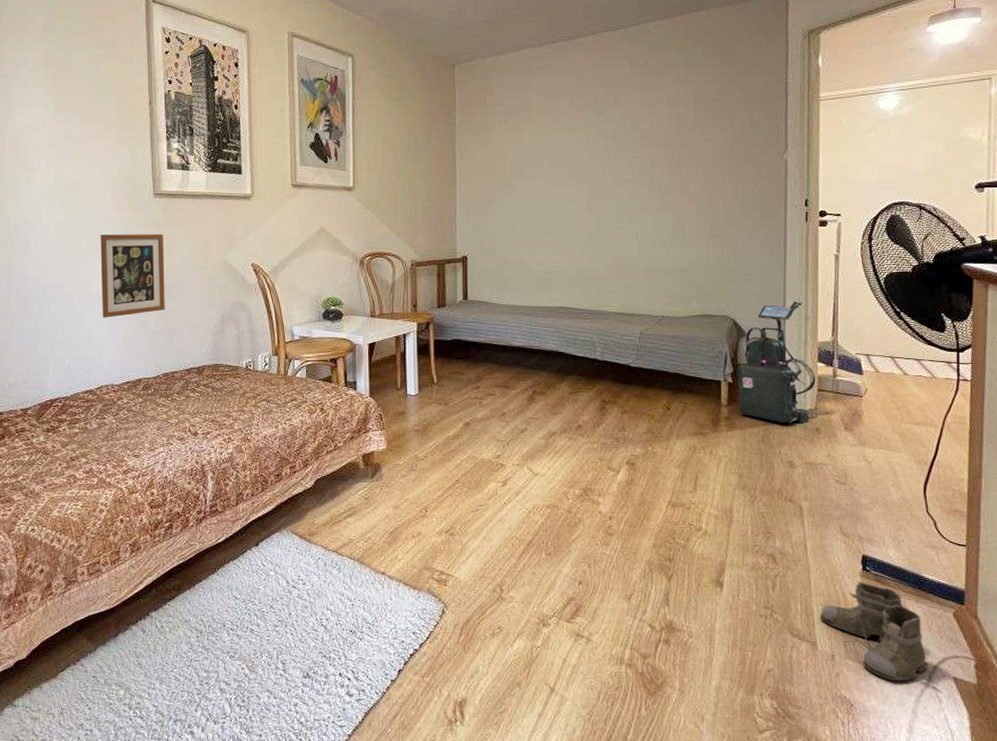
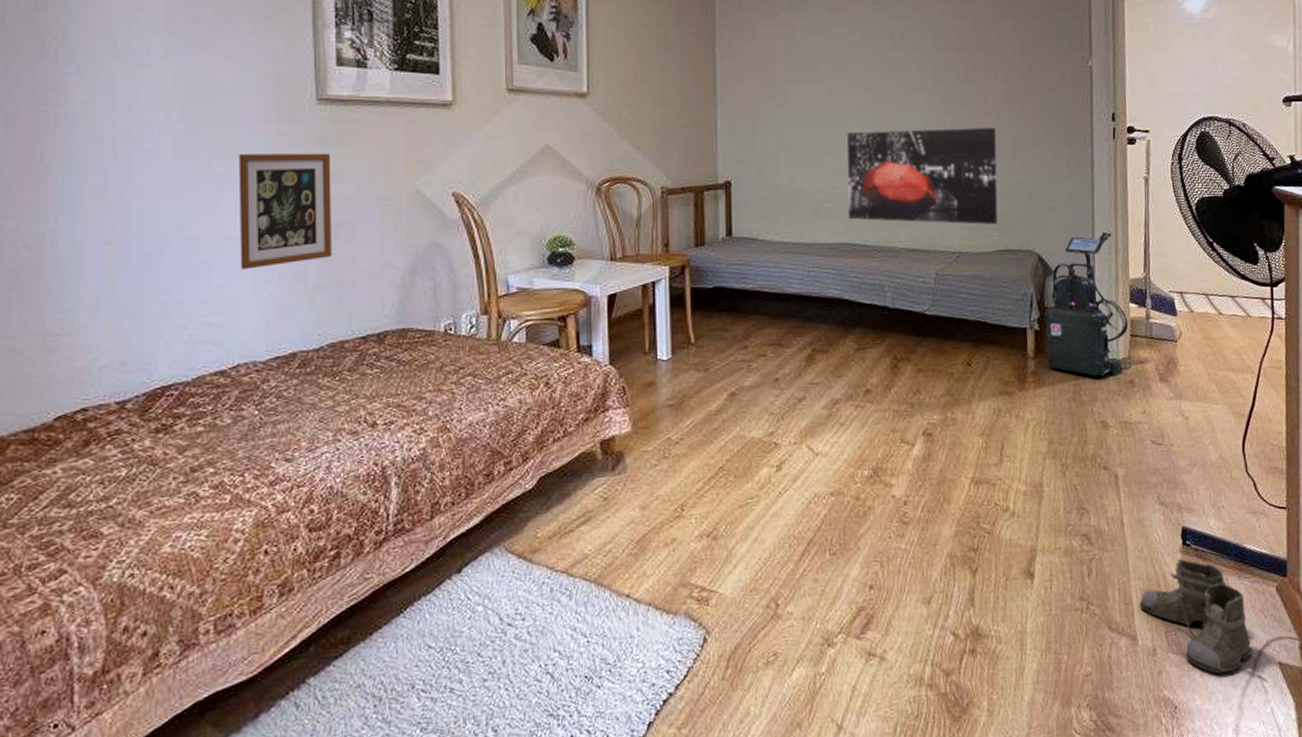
wall art: none [564,212,697,293] -> present [847,127,998,225]

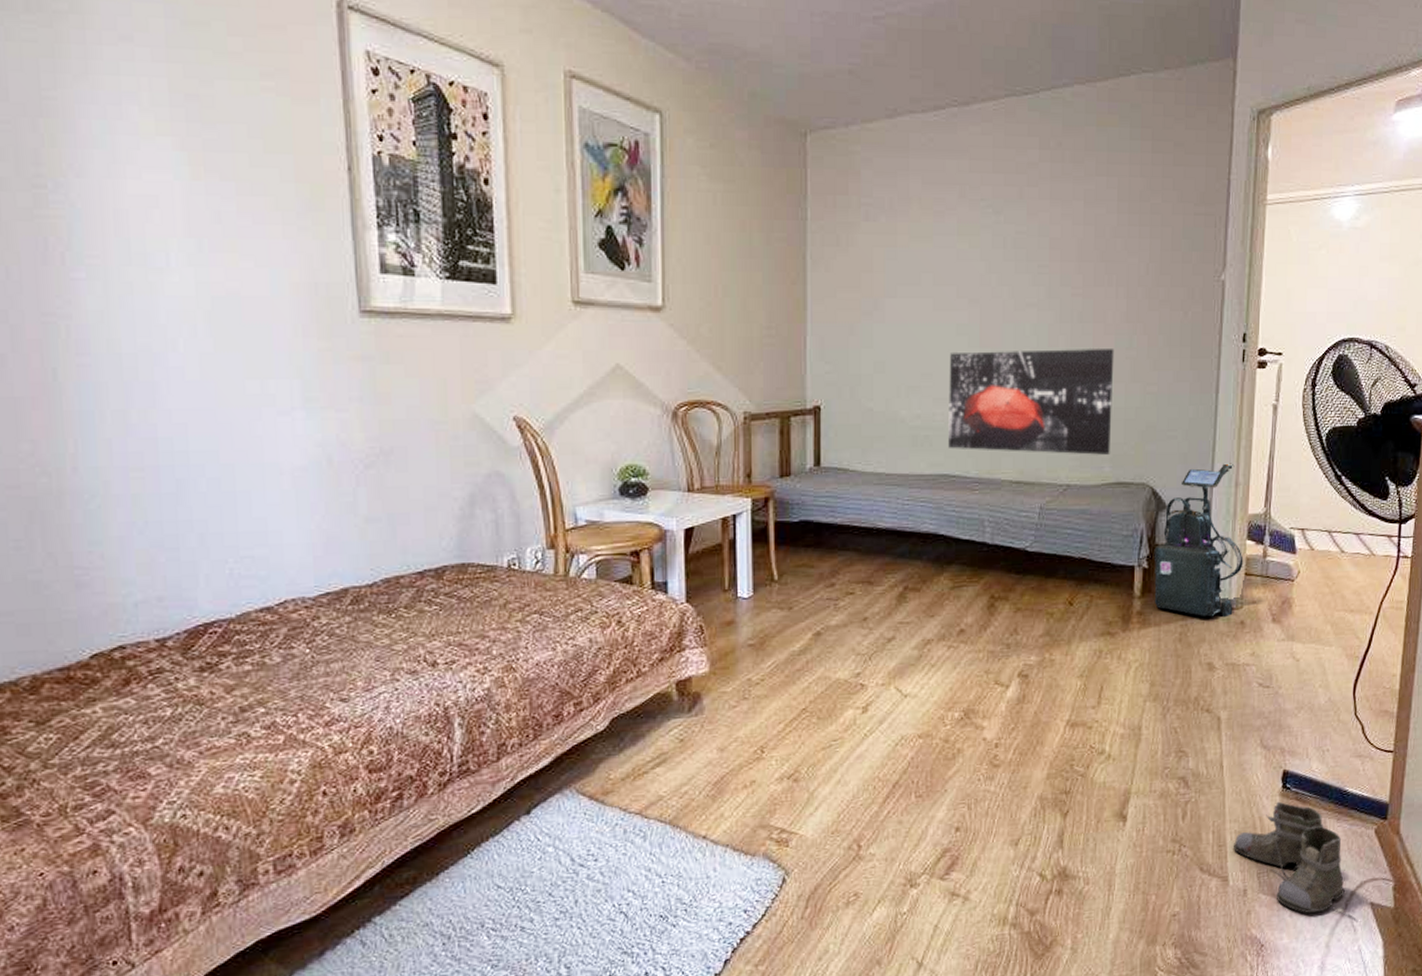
picture frame: present [238,153,332,270] -> none [274,372,383,499]

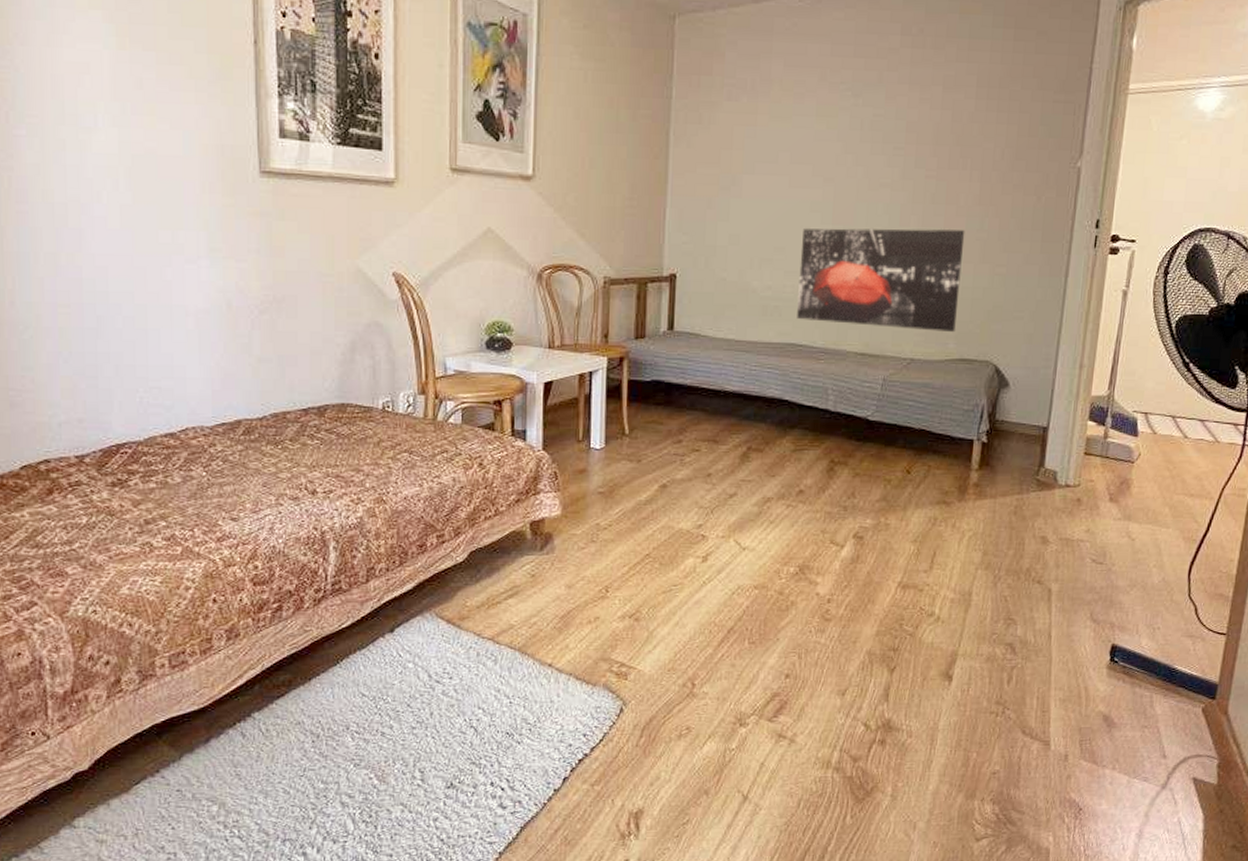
vacuum cleaner: present [1154,463,1244,618] -> none [991,345,1084,494]
boots: present [1234,801,1355,920] -> none [1057,673,1177,793]

